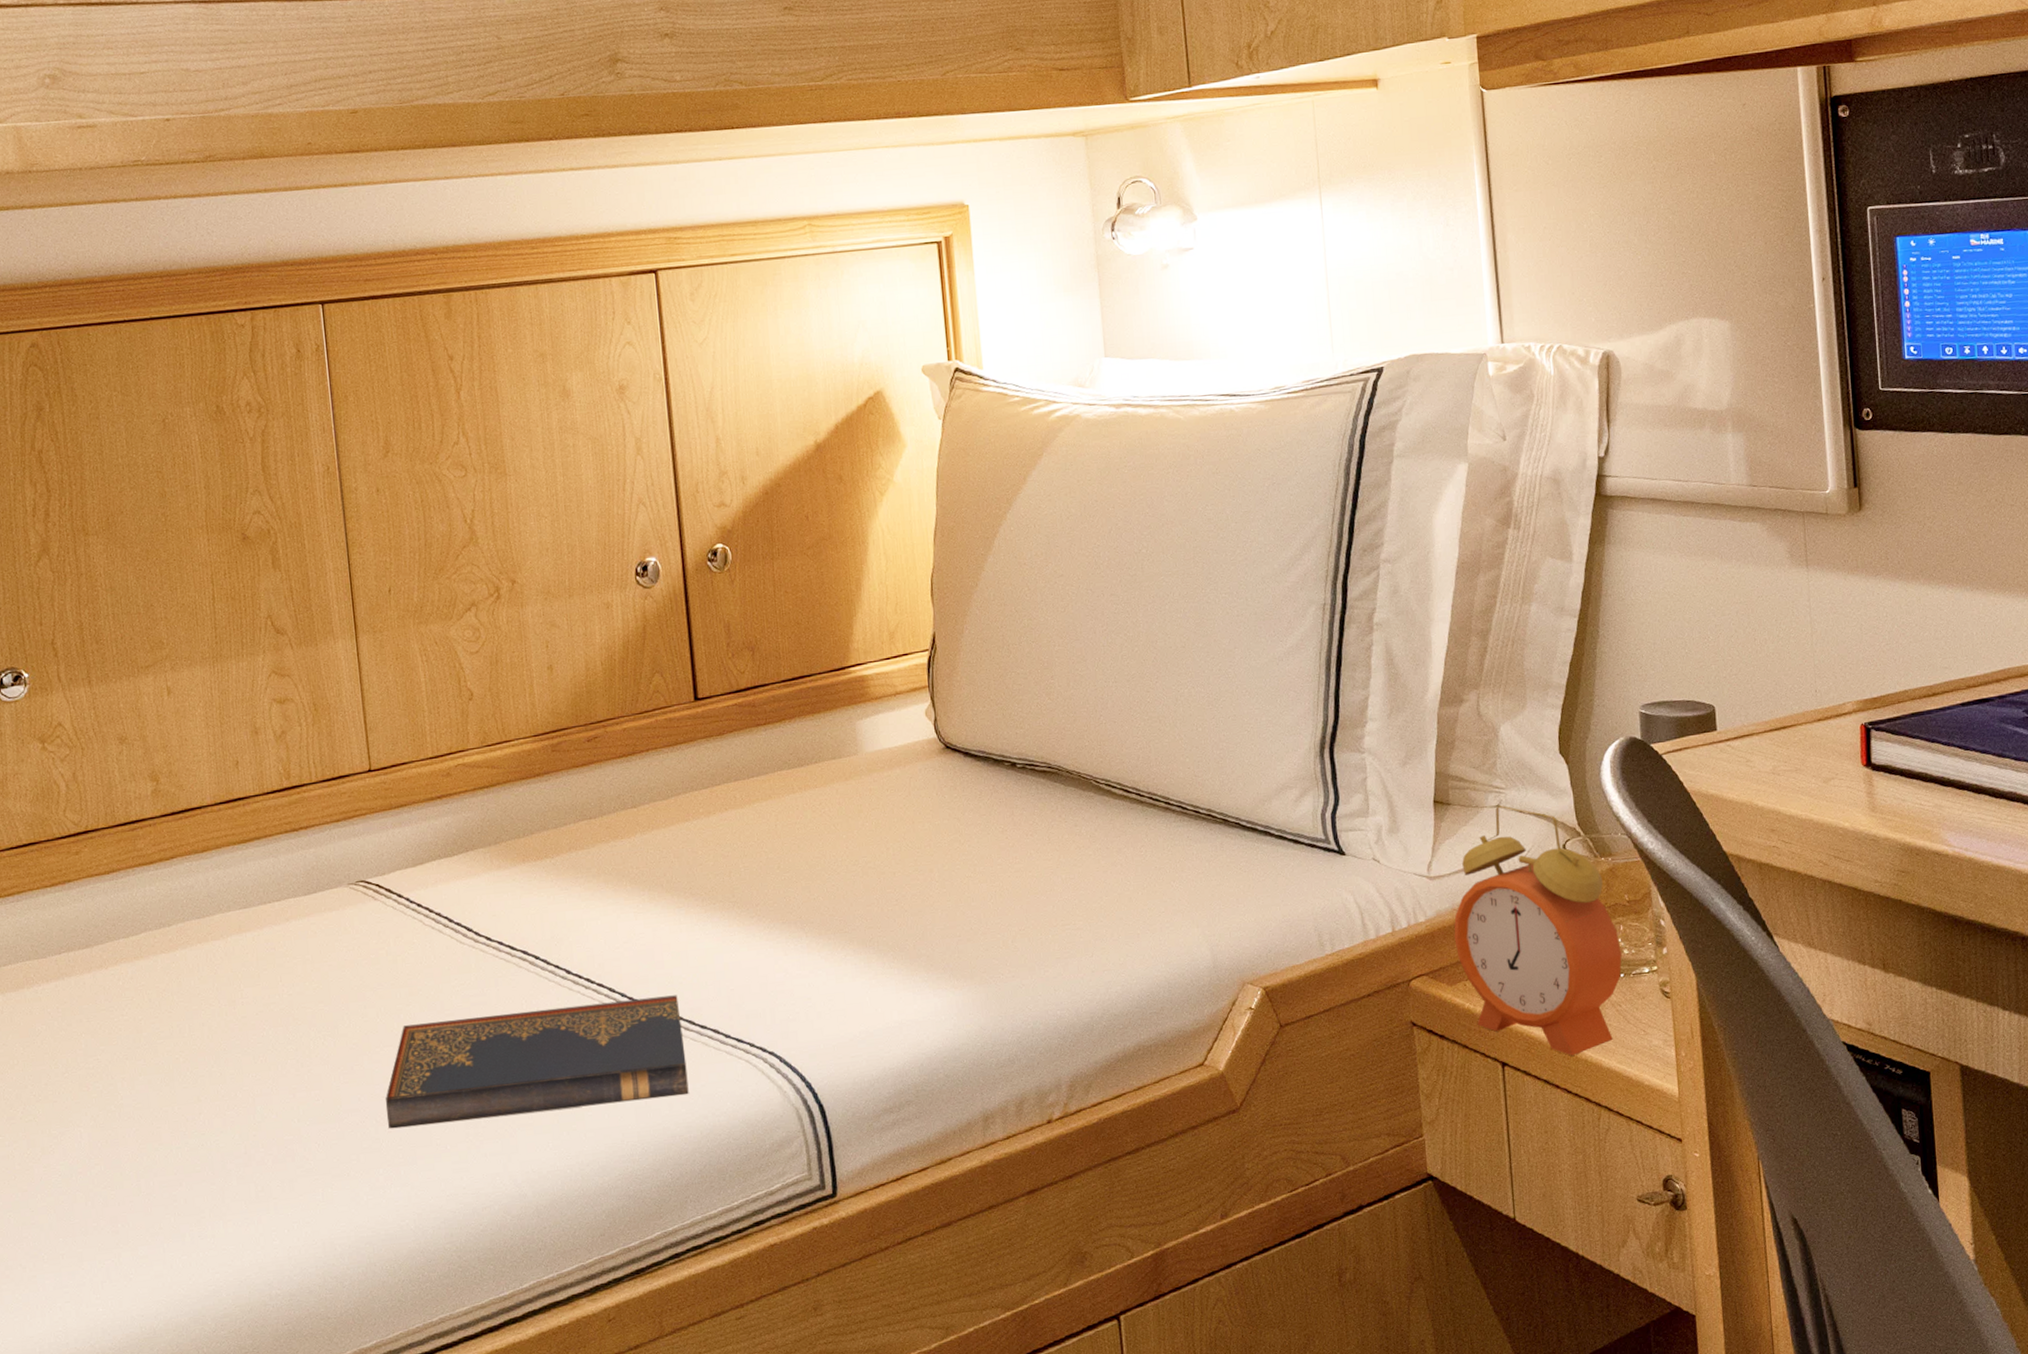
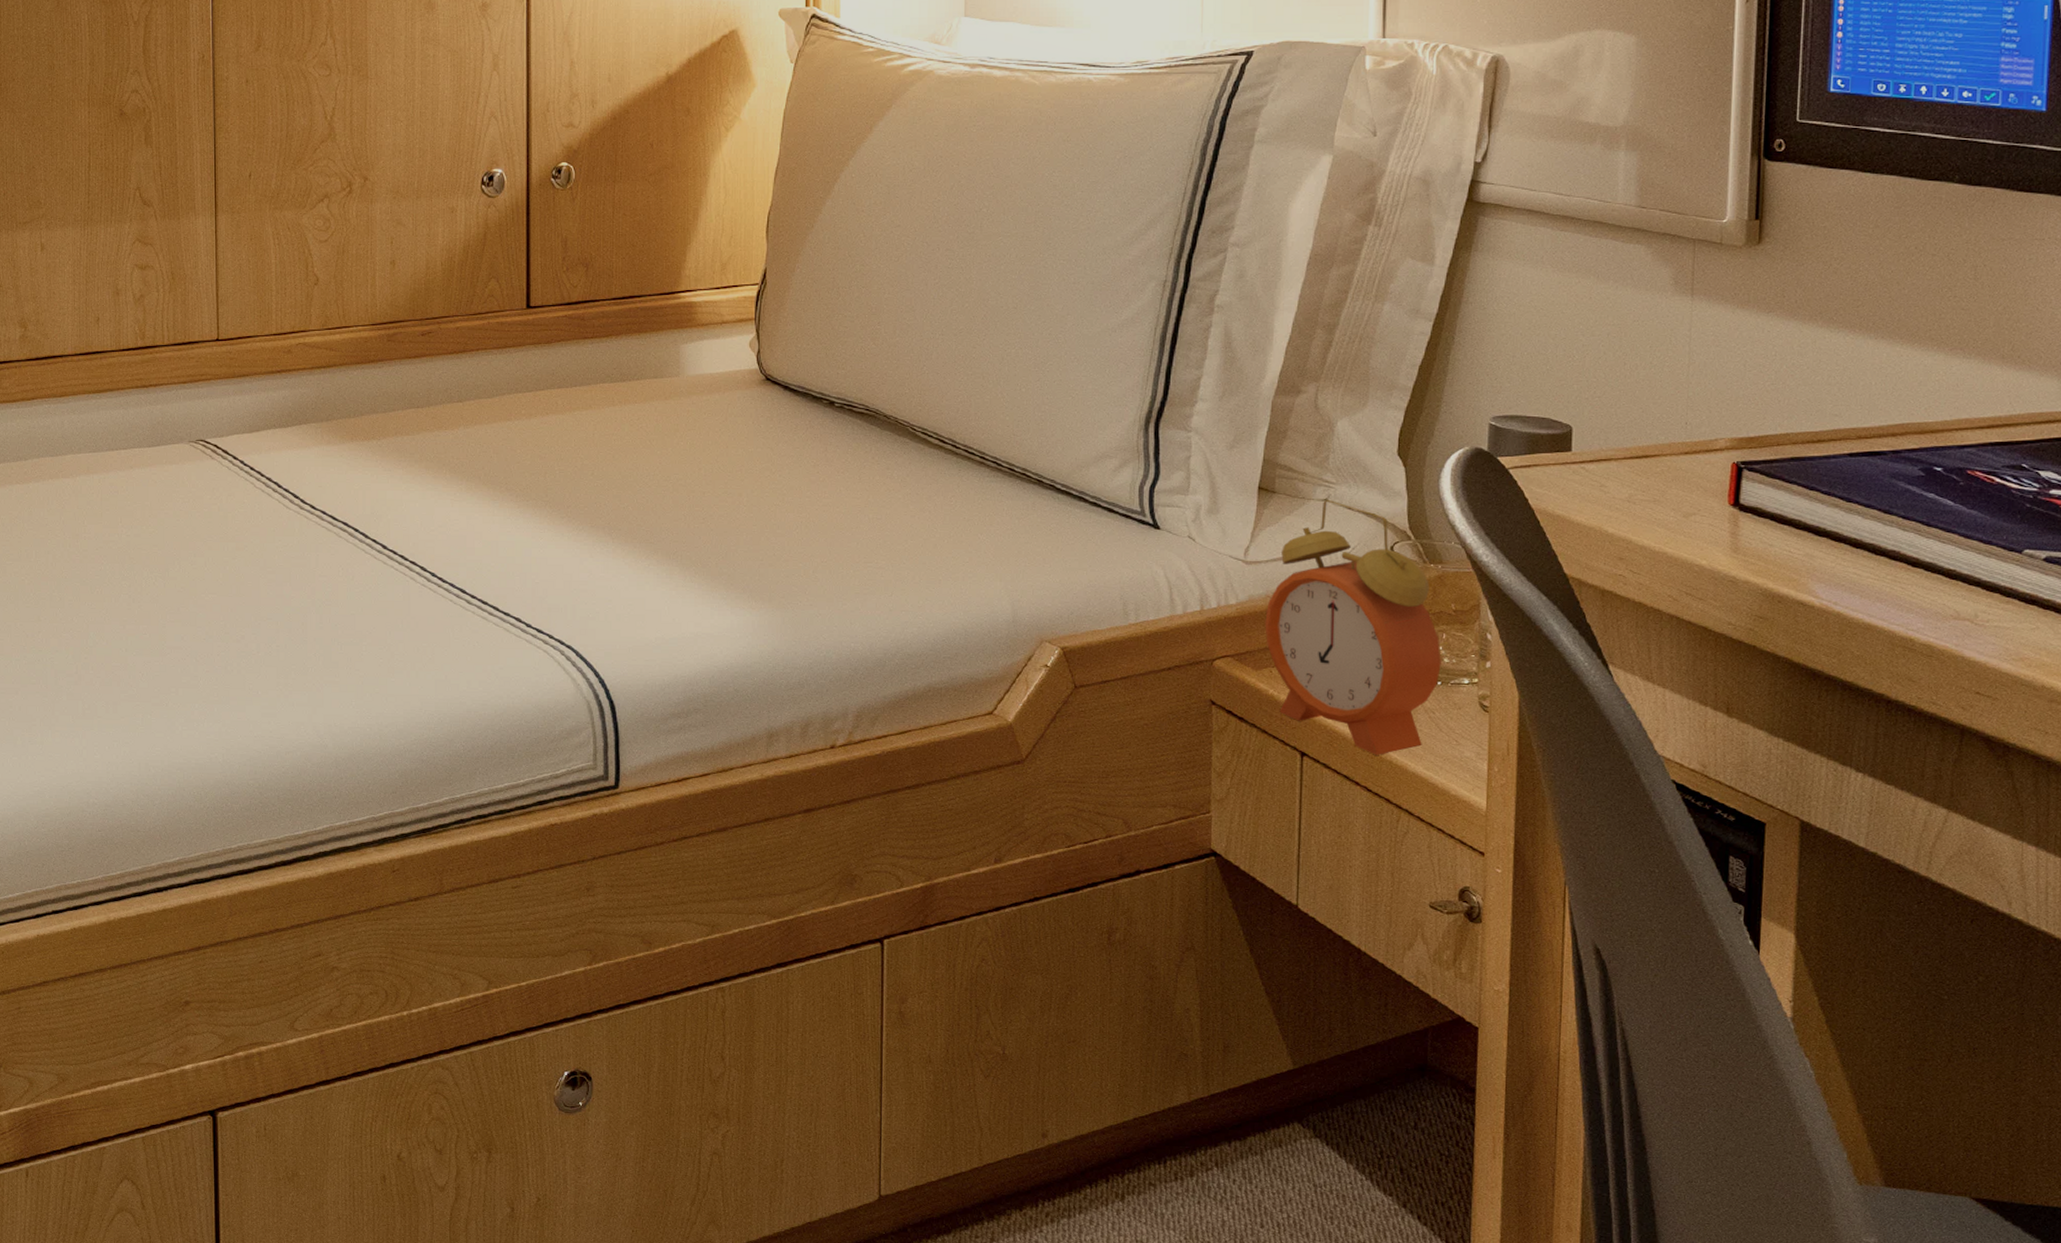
hardcover book: present [386,995,689,1129] -> none [207,577,487,675]

